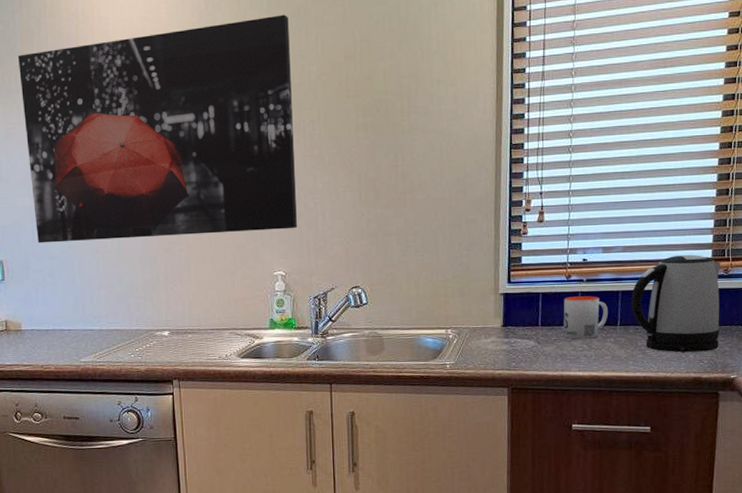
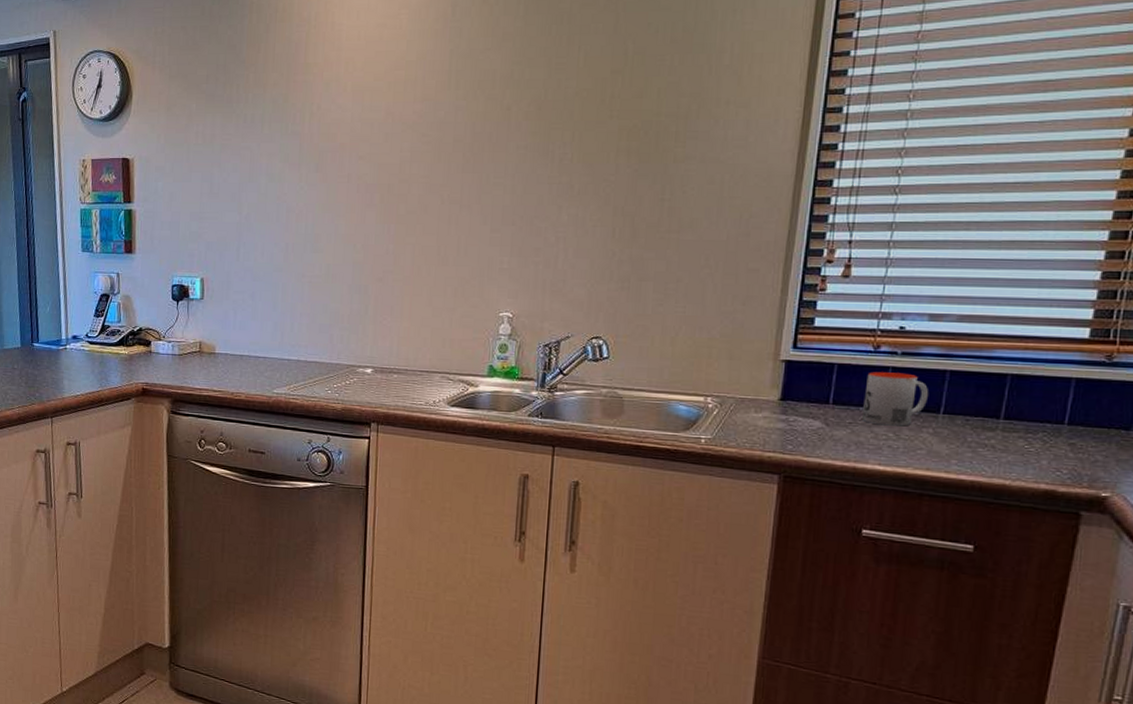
wall art: present [18,15,297,243] -> none [241,21,548,266]
kettle: present [631,254,721,353] -> none [962,331,1103,459]

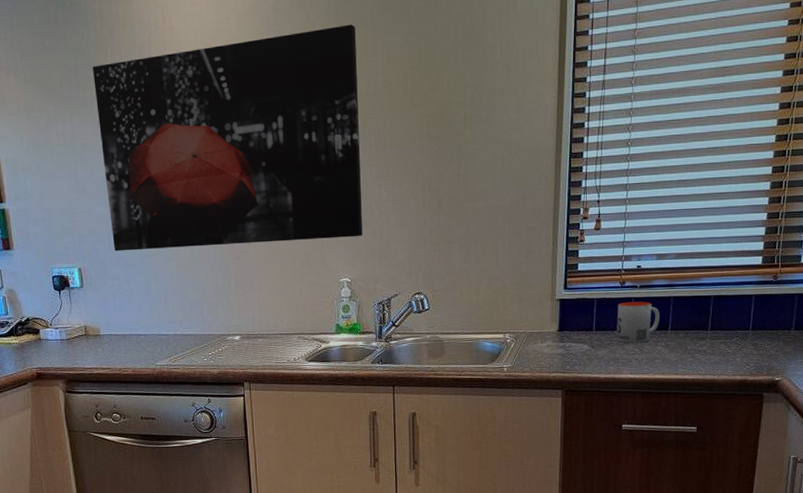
wall art: none [241,21,548,266] -> present [93,24,363,251]

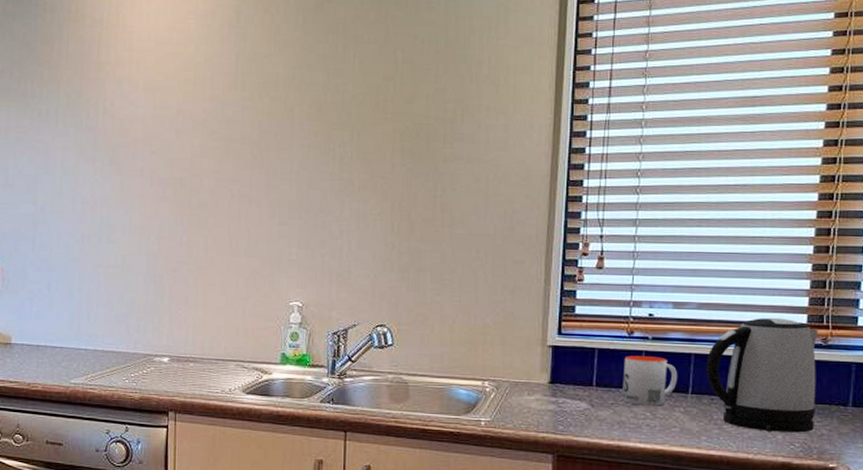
wall art: present [93,24,363,251] -> none [36,30,325,257]
kettle: none [682,261,771,356] -> present [706,317,819,433]

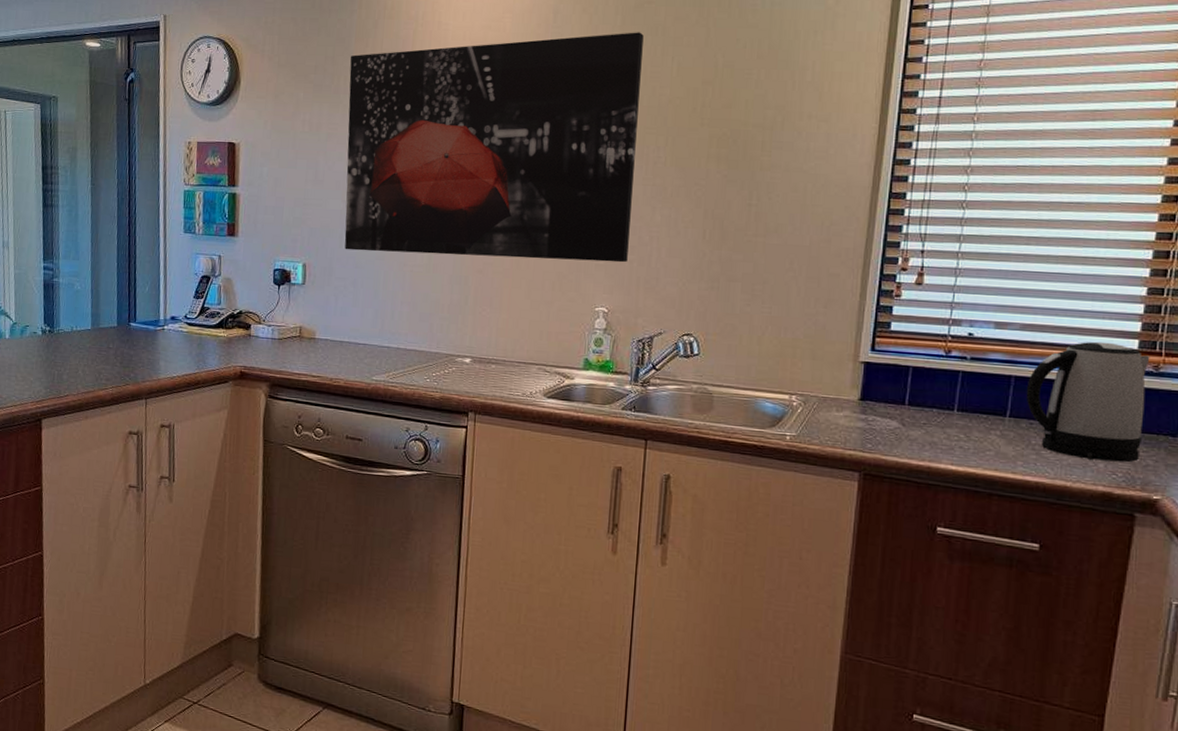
wall art: none [36,30,325,257] -> present [344,32,644,263]
mug: present [622,355,678,406] -> none [936,375,996,428]

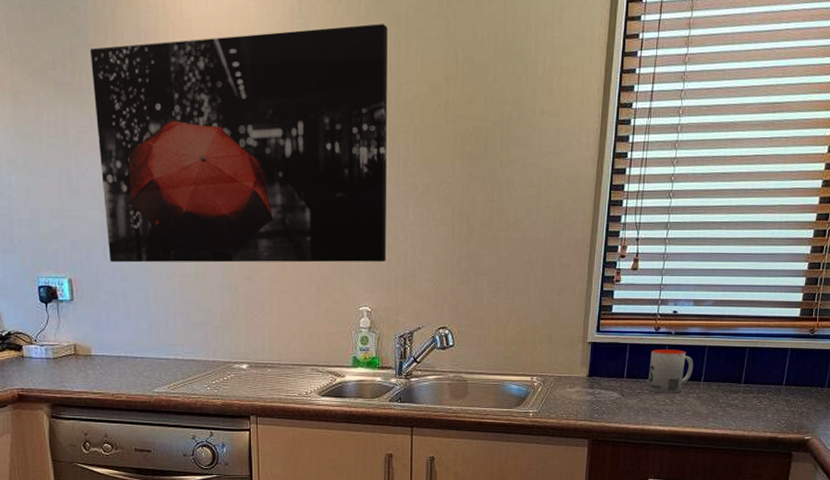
mug: none [936,375,996,428] -> present [648,349,694,393]
kettle: present [1026,341,1150,463] -> none [716,312,808,412]

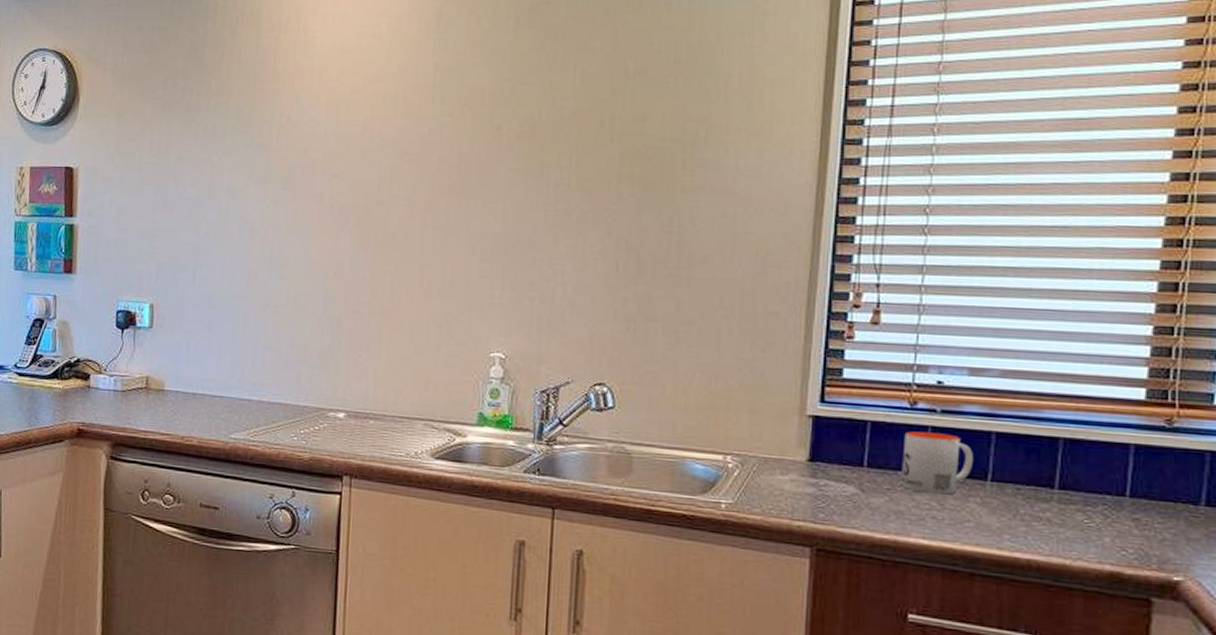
wall art: present [90,23,387,263] -> none [198,36,541,301]

